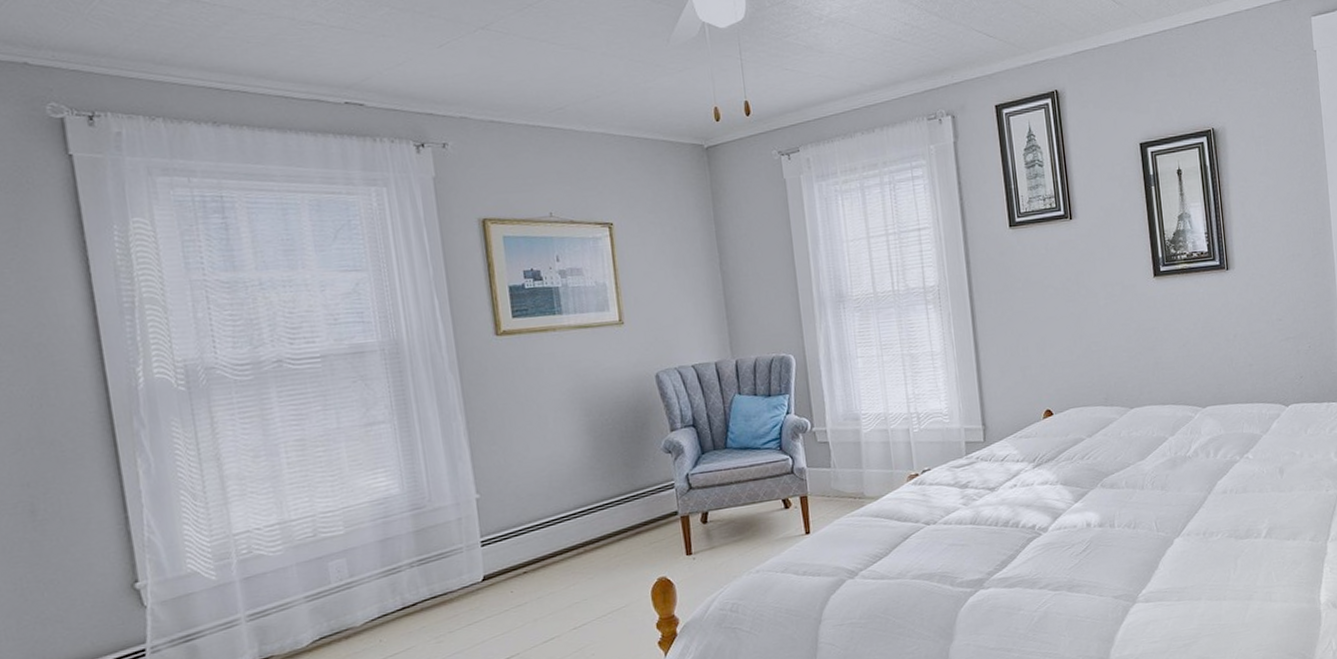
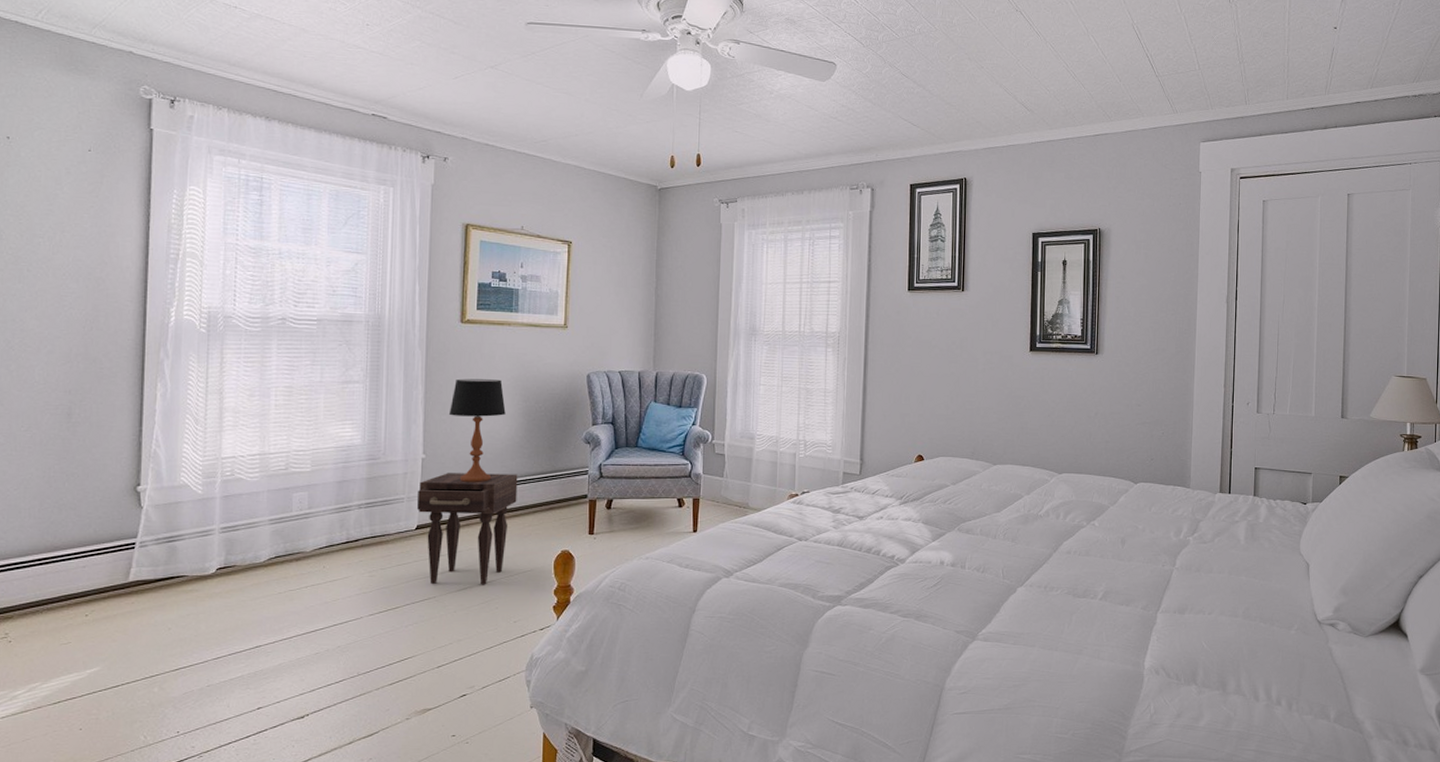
nightstand: none [478,500,597,640] -> present [417,473,518,585]
table lamp: none [499,395,567,520] -> present [448,378,506,483]

